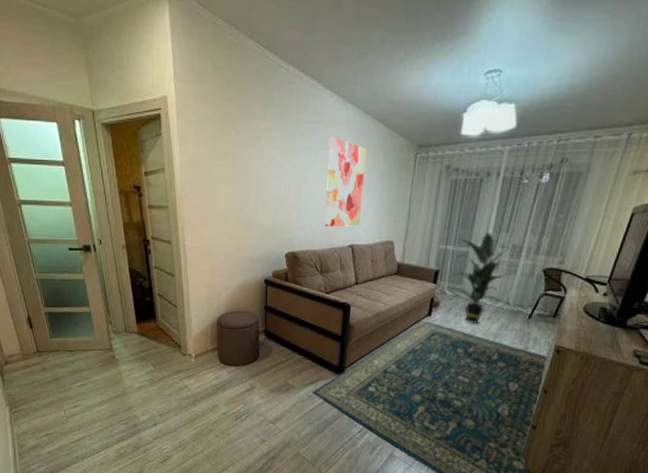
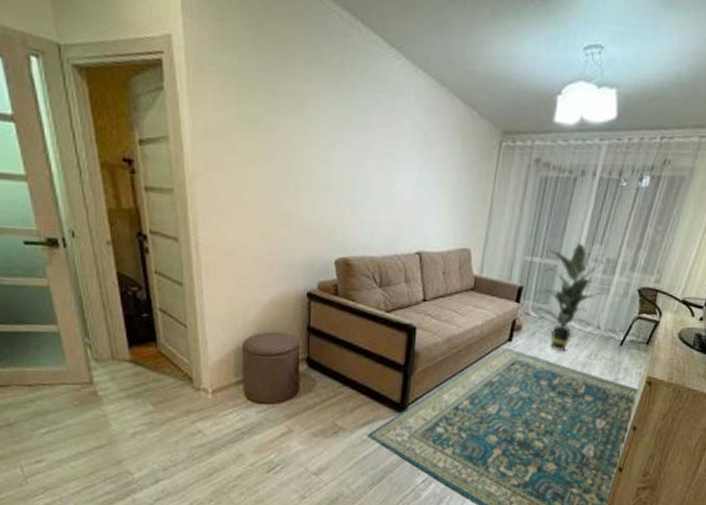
wall art: present [325,136,366,227] -> none [387,110,441,229]

